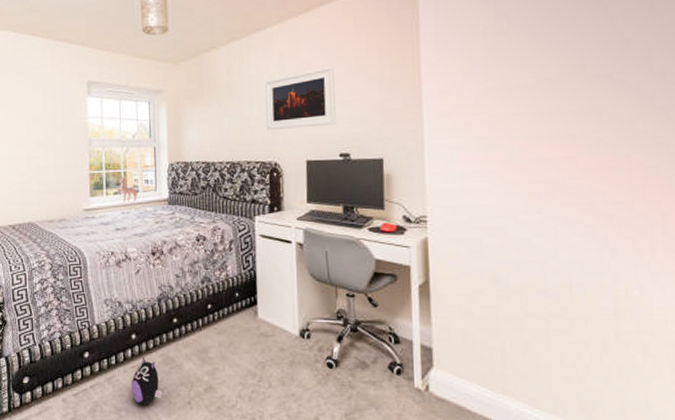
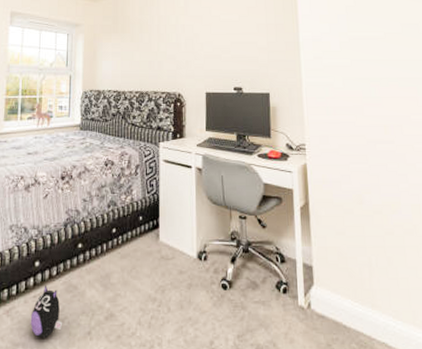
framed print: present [265,65,336,131] -> none [171,12,231,65]

